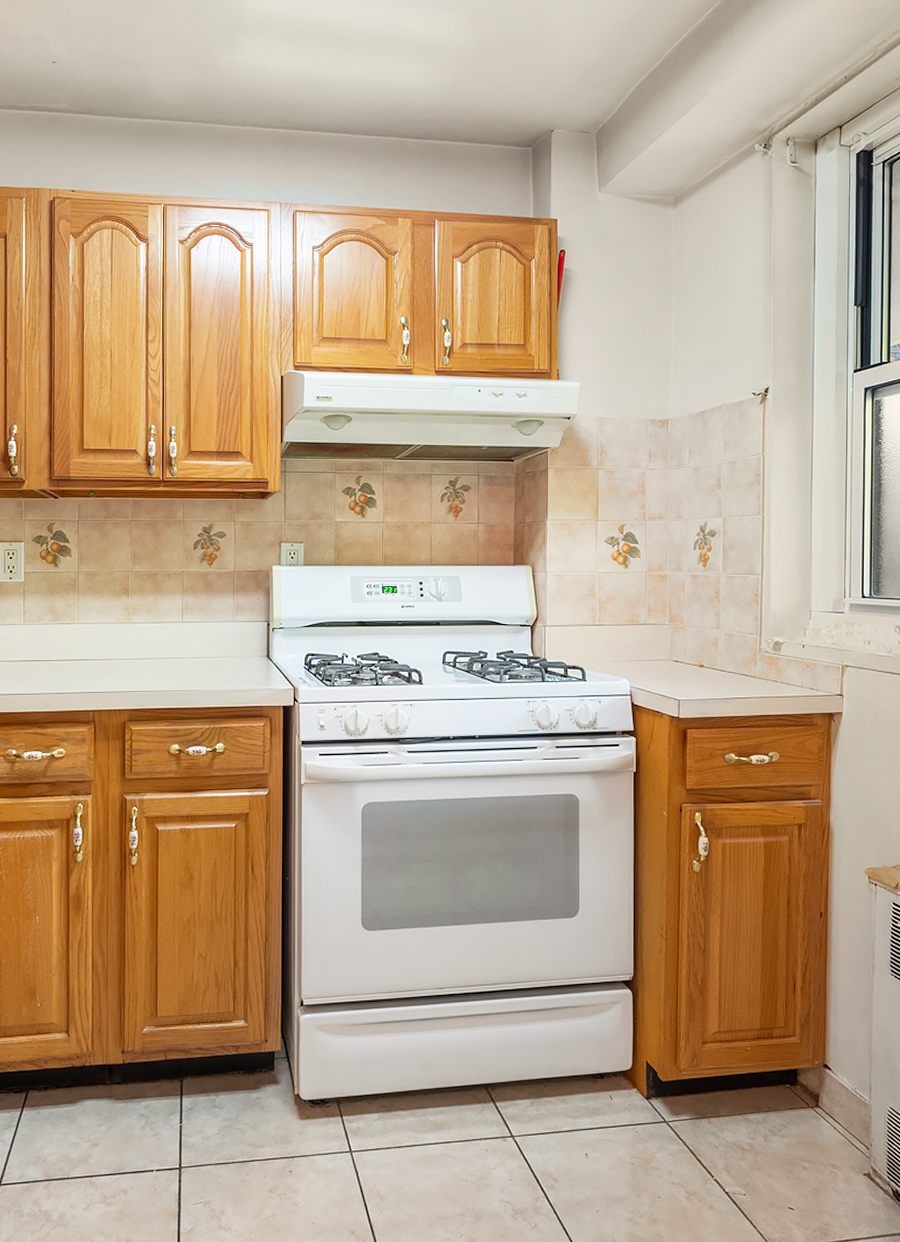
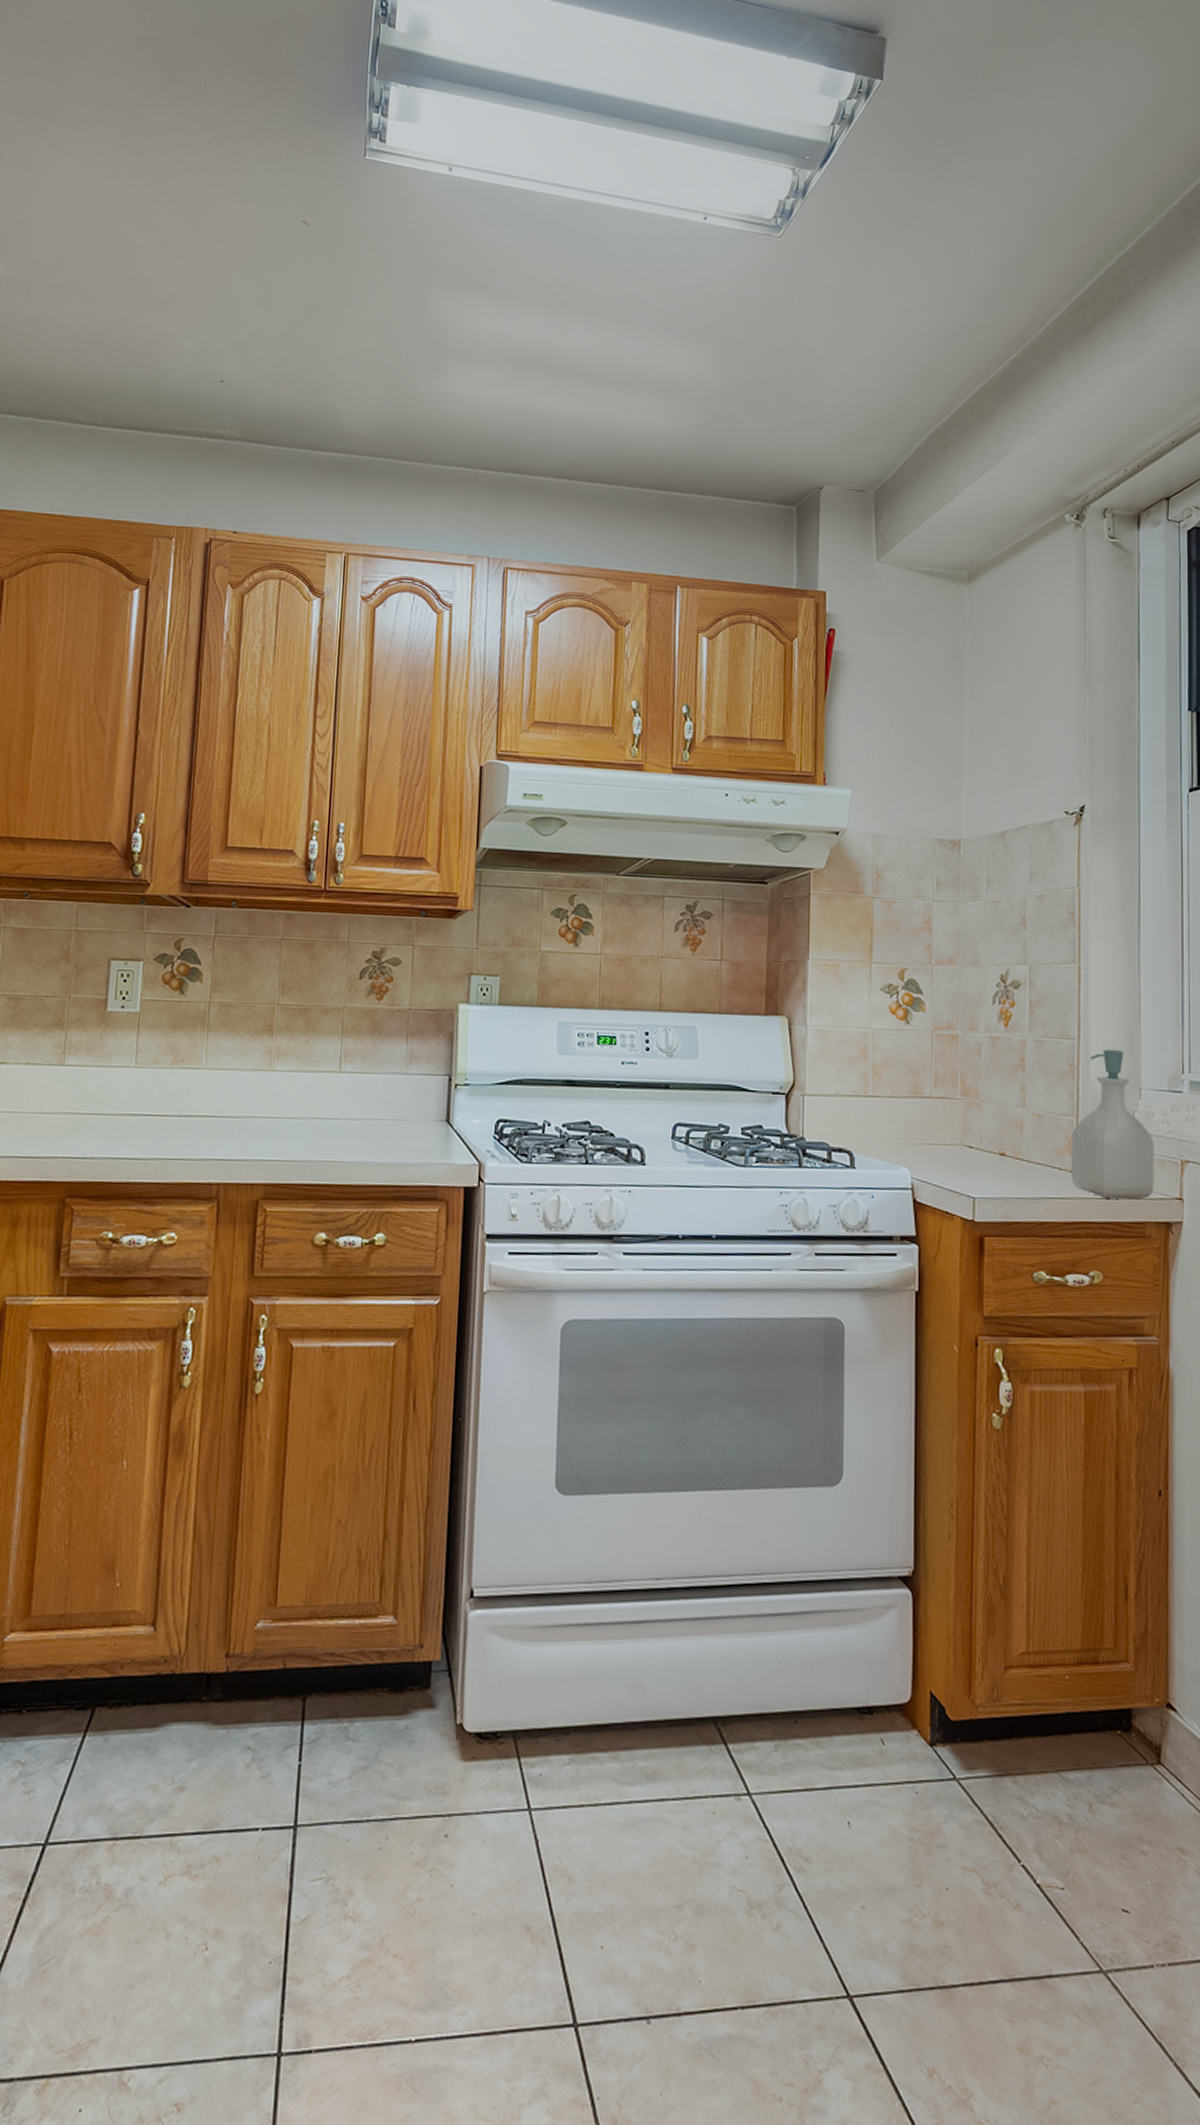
soap bottle: none [755,581,821,697] -> present [1071,1049,1154,1200]

